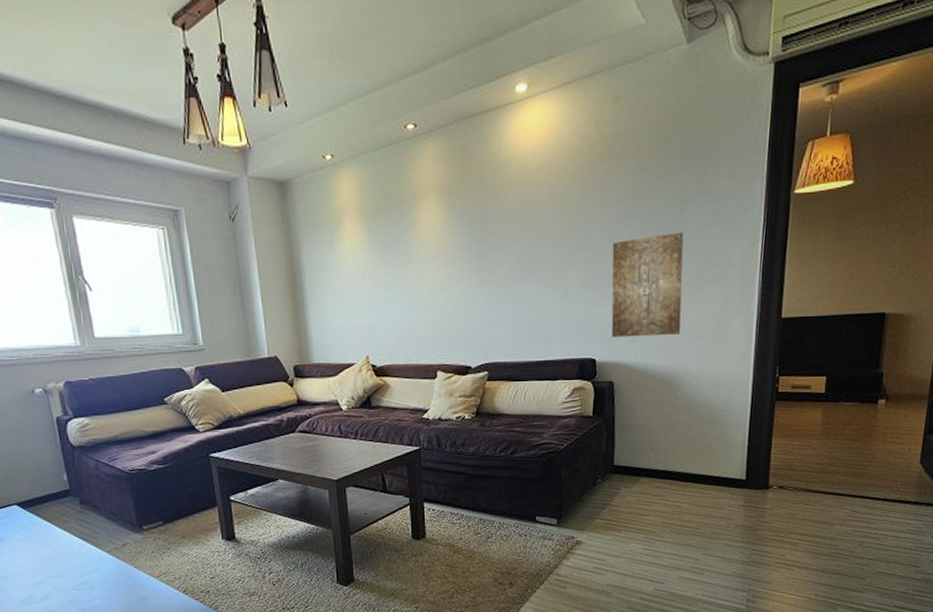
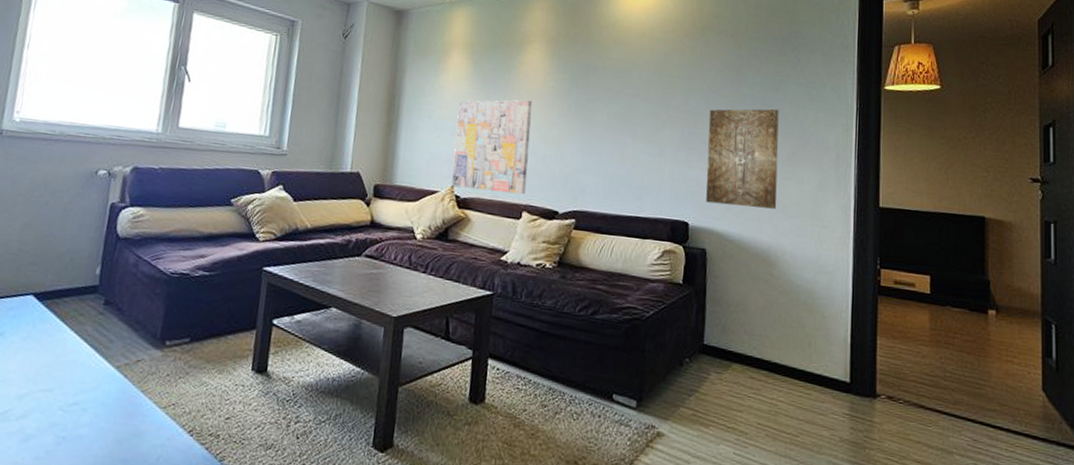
wall art: none [360,260,438,357] -> present [451,99,533,195]

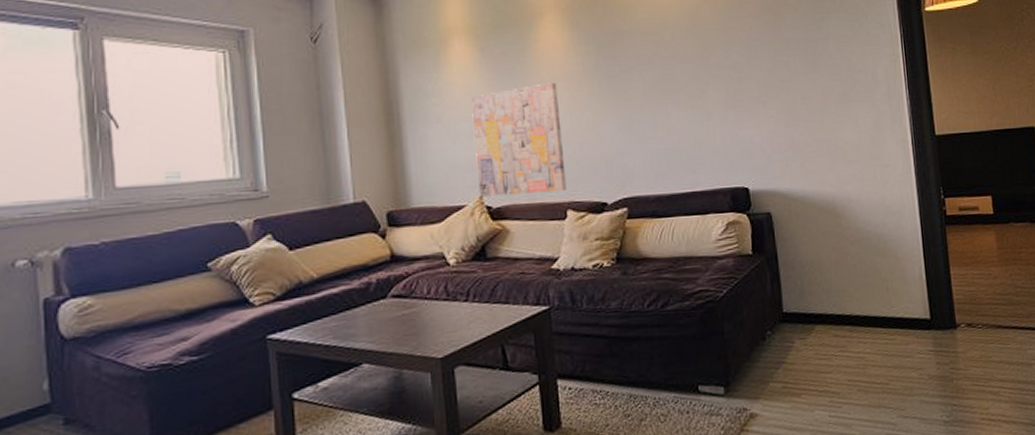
wall art: present [706,109,779,209] -> none [752,49,836,163]

